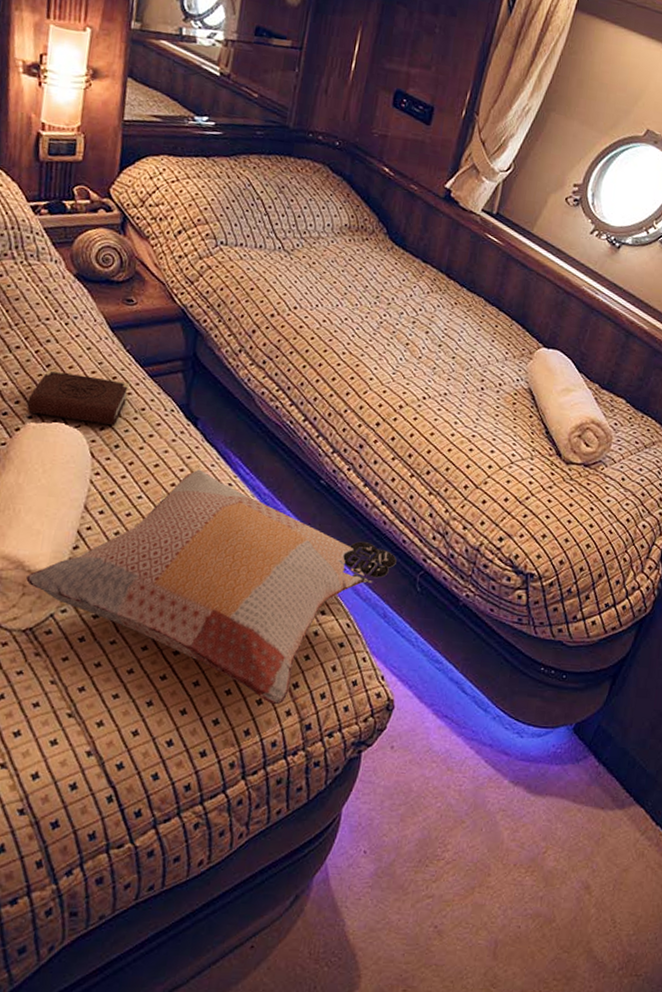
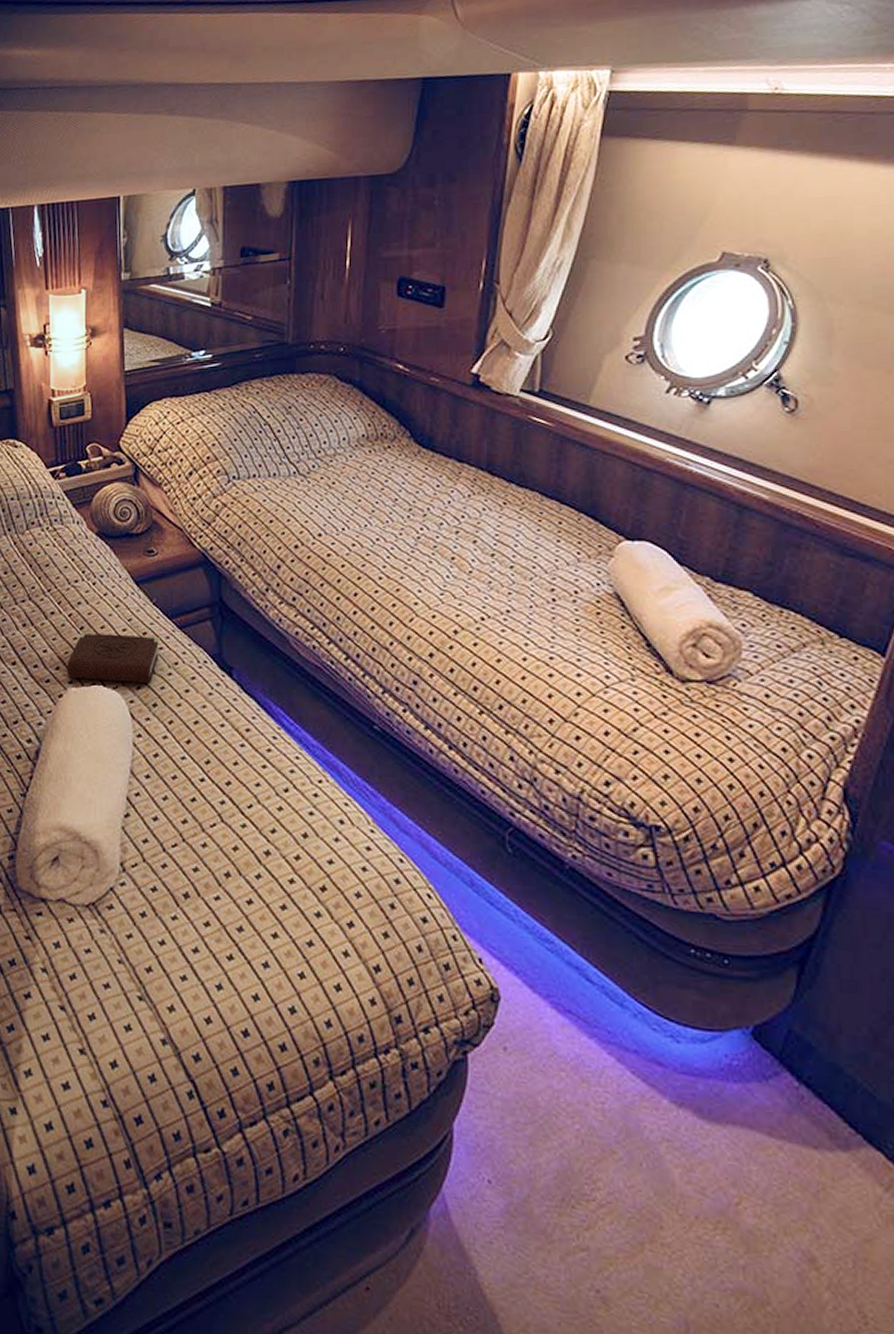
decorative pillow: present [26,469,397,705] -> none [84,723,477,992]

